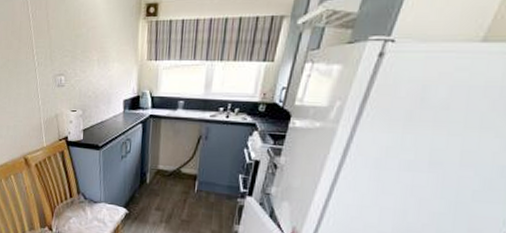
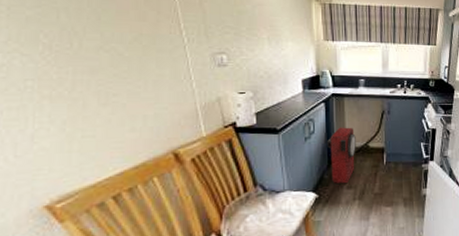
trash bin: none [141,149,169,206] -> present [327,127,356,184]

